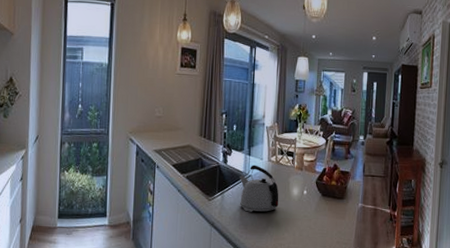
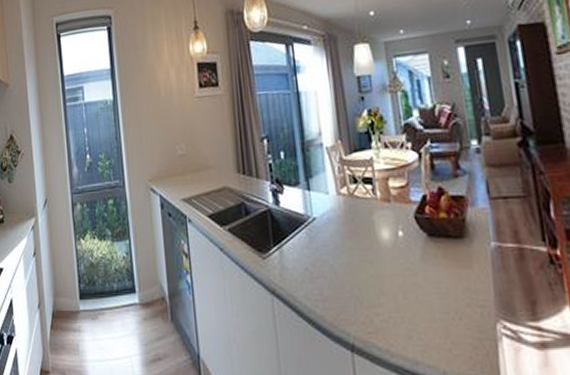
kettle: present [239,165,279,212] -> none [299,202,364,270]

